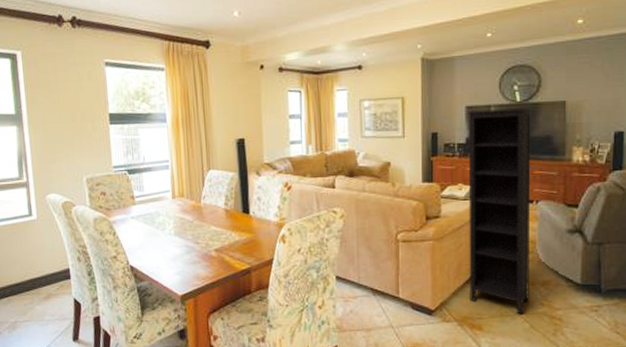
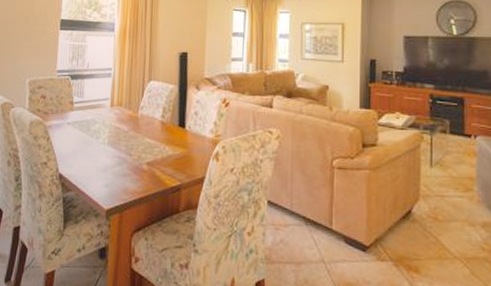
bookcase: present [467,108,531,315] -> none [405,40,469,259]

